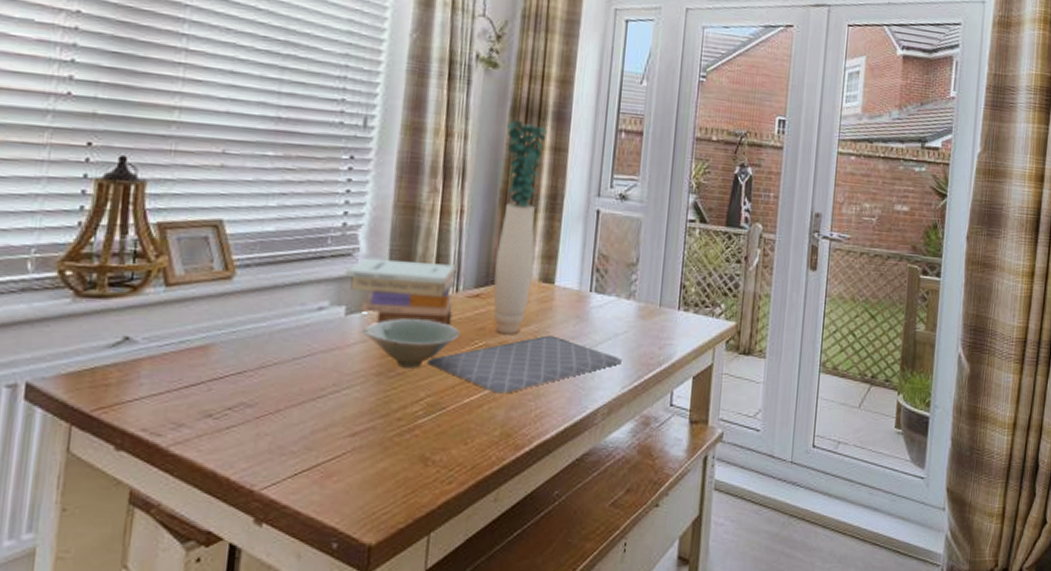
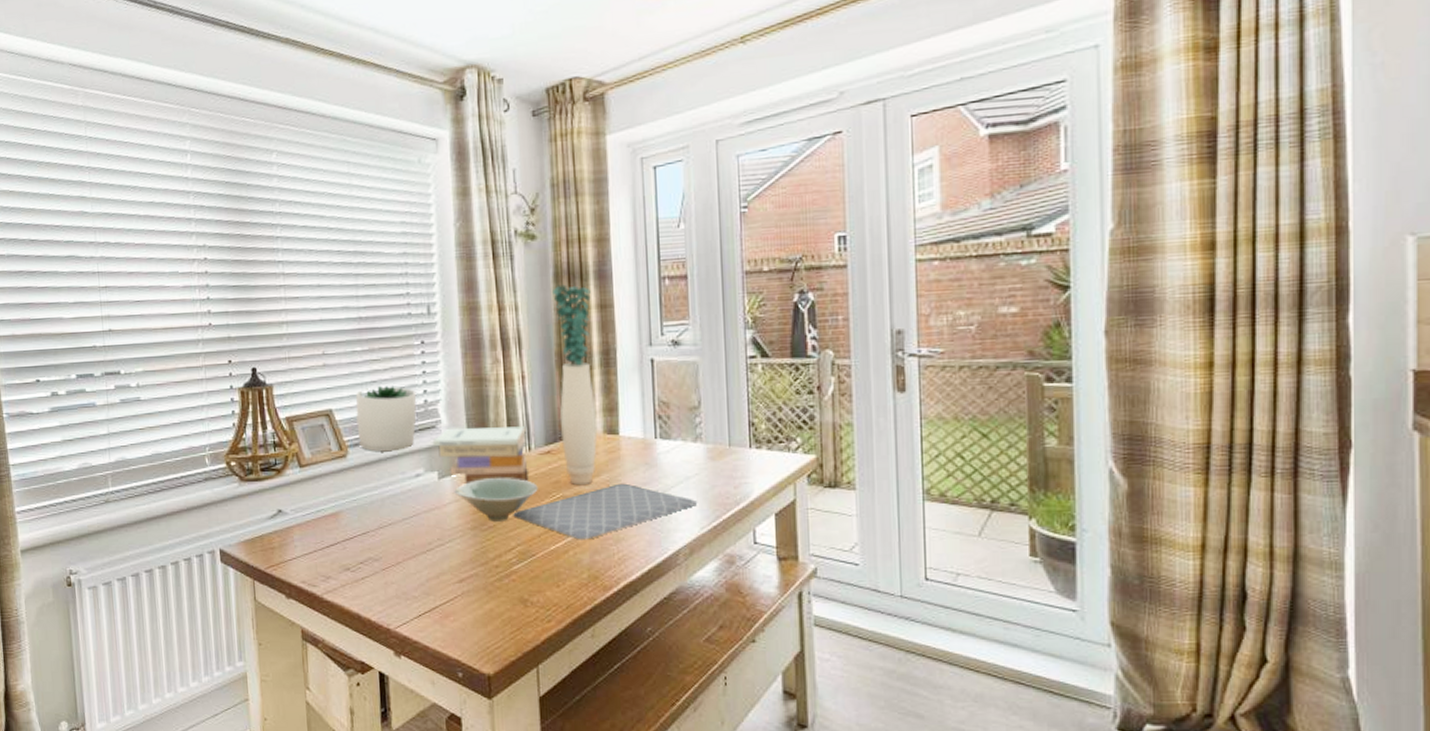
planter: none [251,199,335,279] -> present [355,385,417,452]

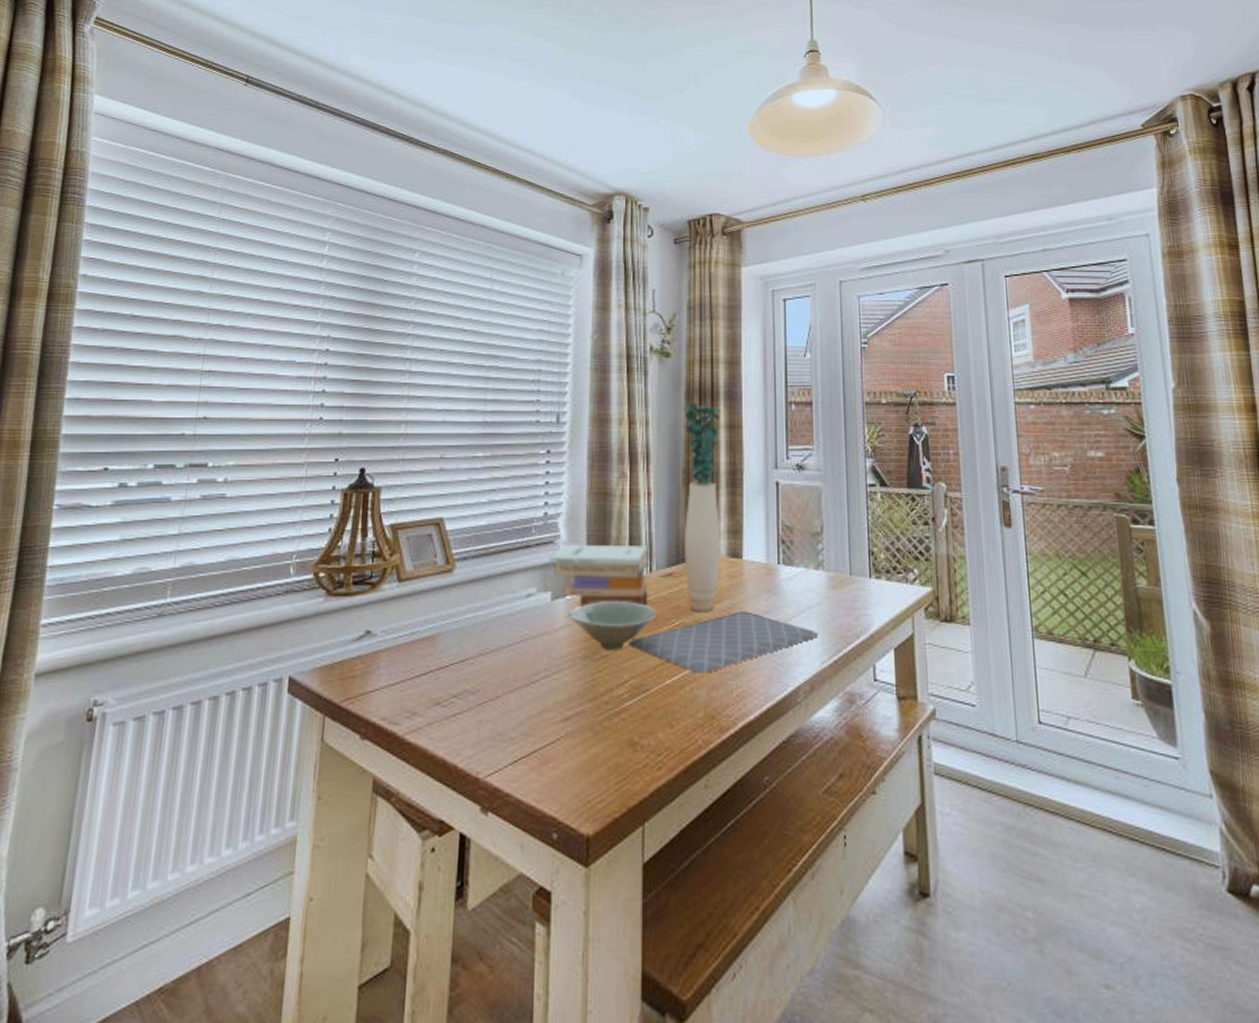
planter: present [355,385,417,452] -> none [468,494,537,568]

